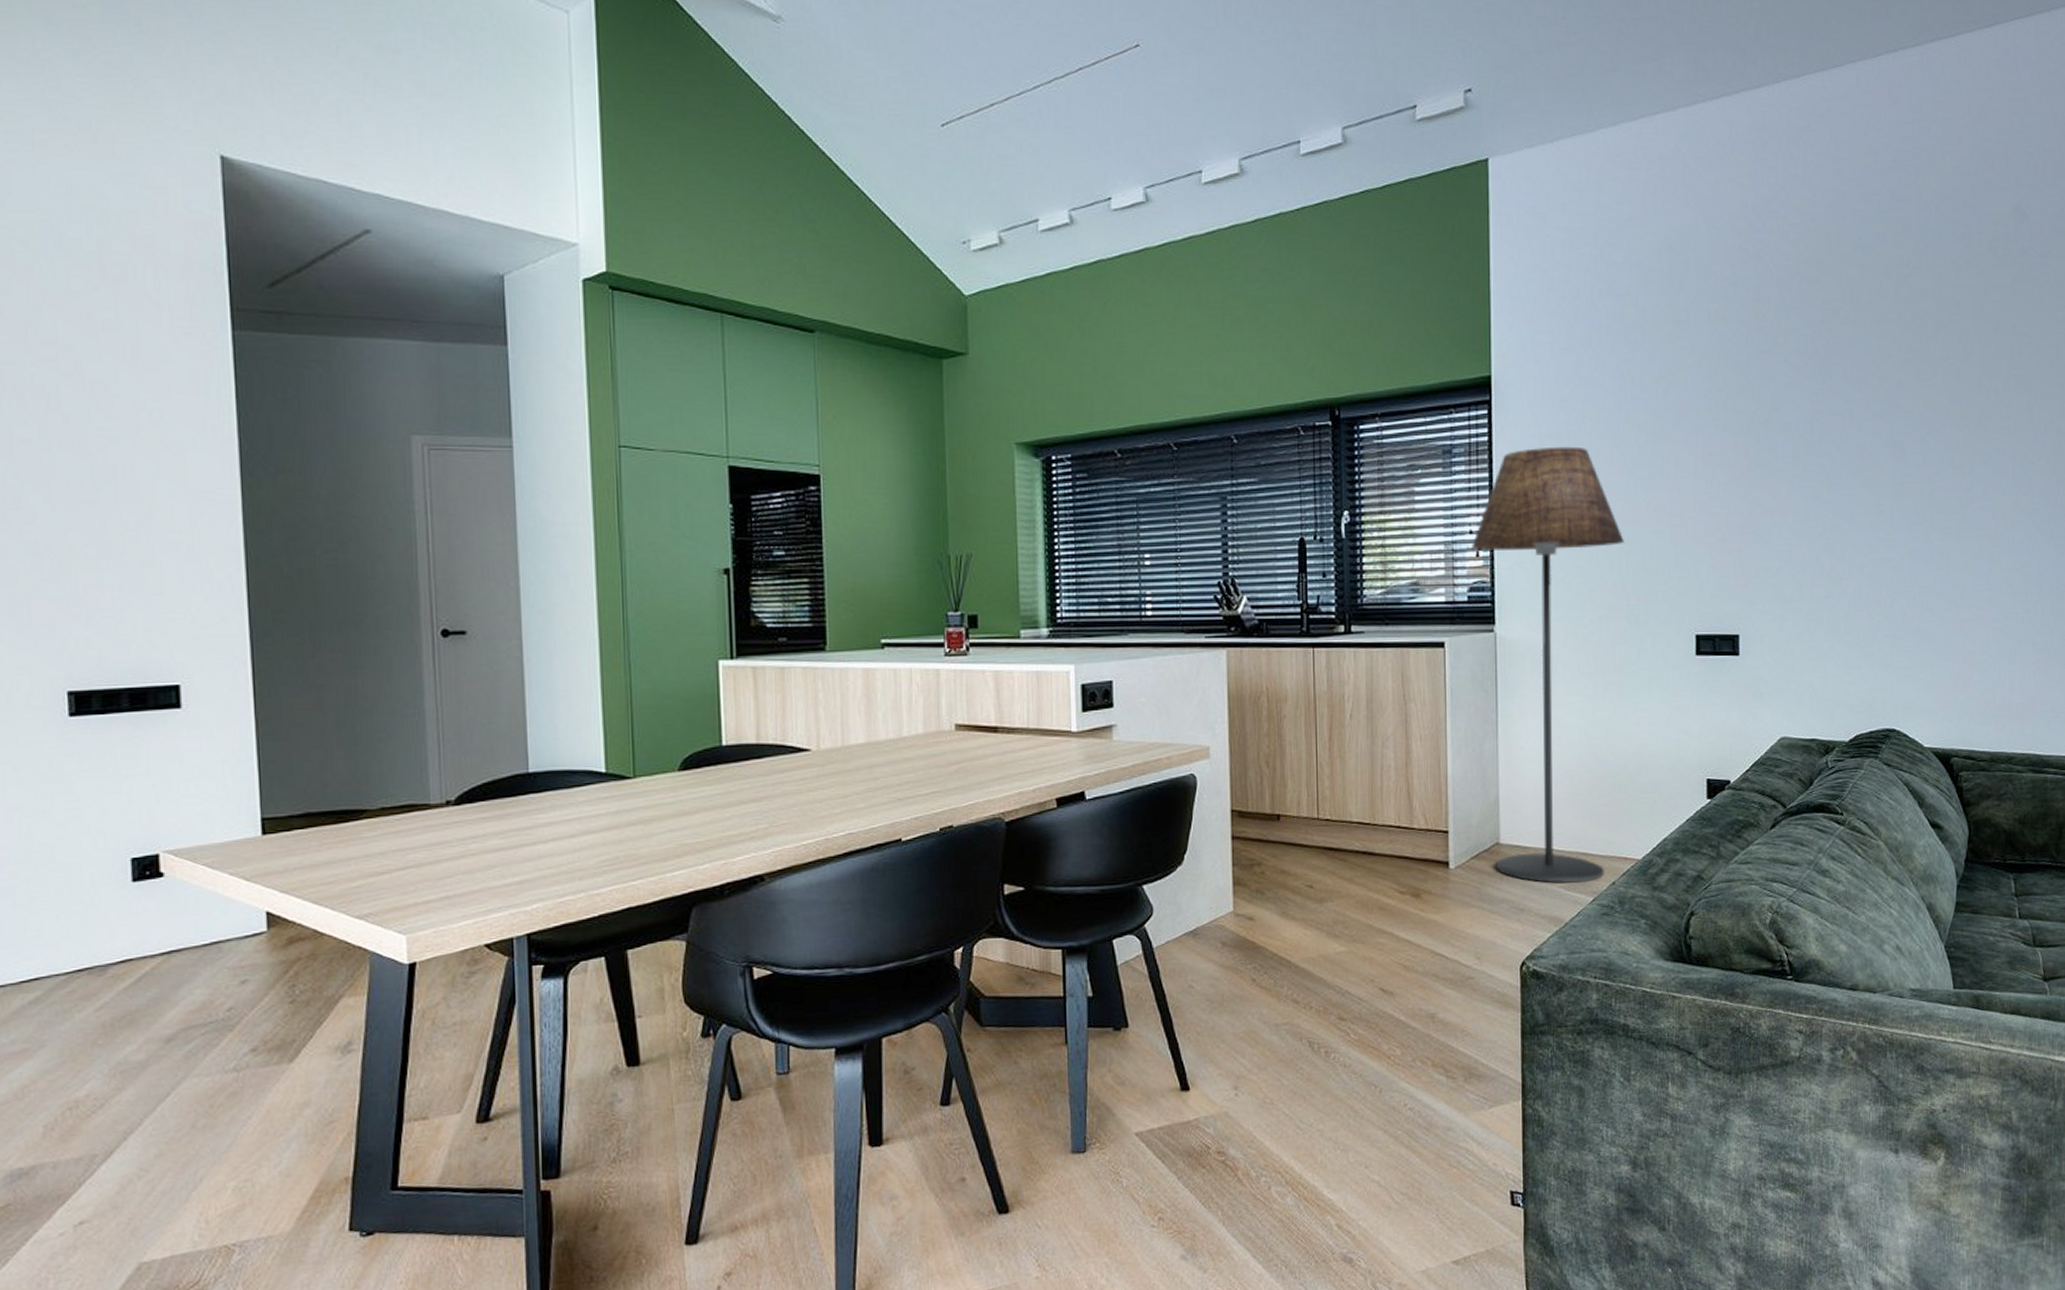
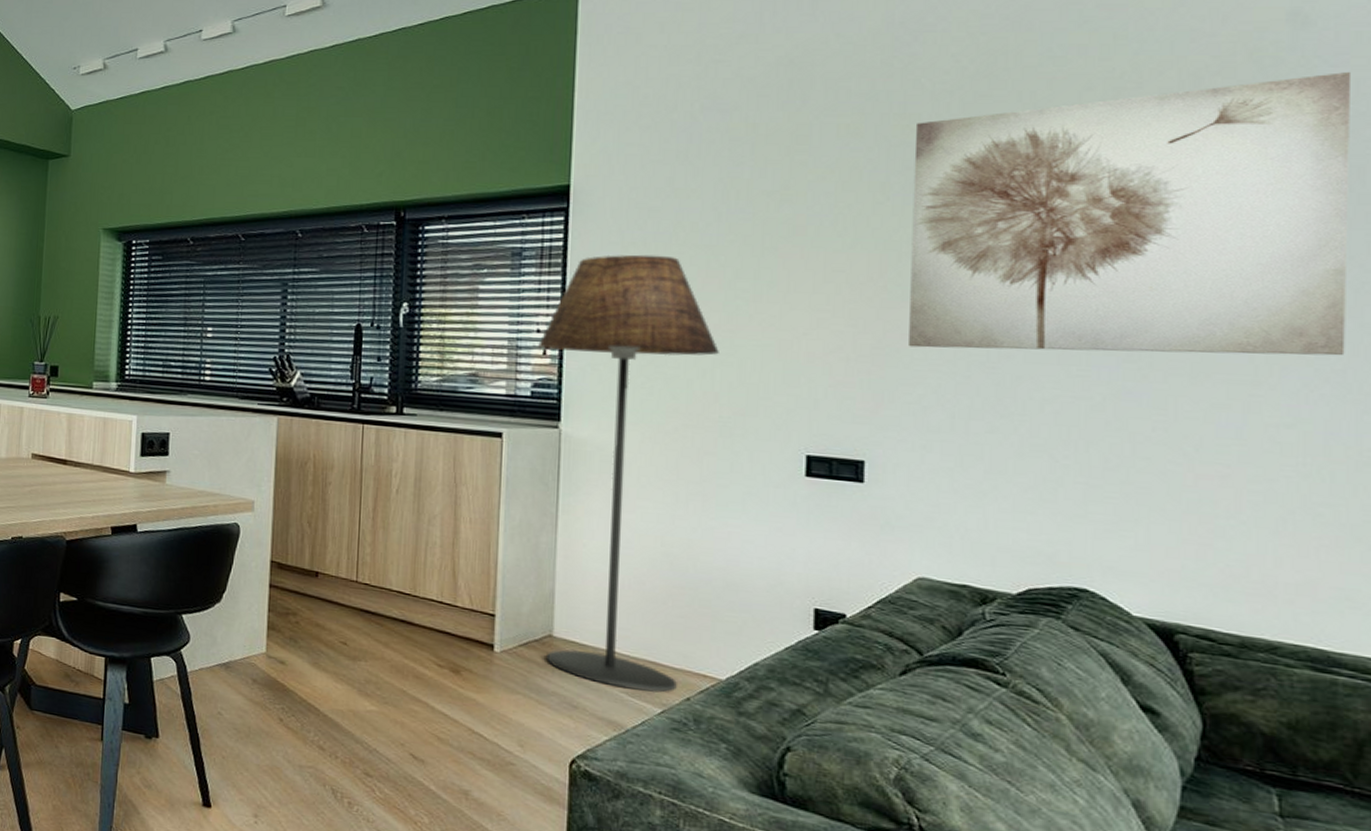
wall art: none [1766,262,2050,524] -> present [909,72,1350,356]

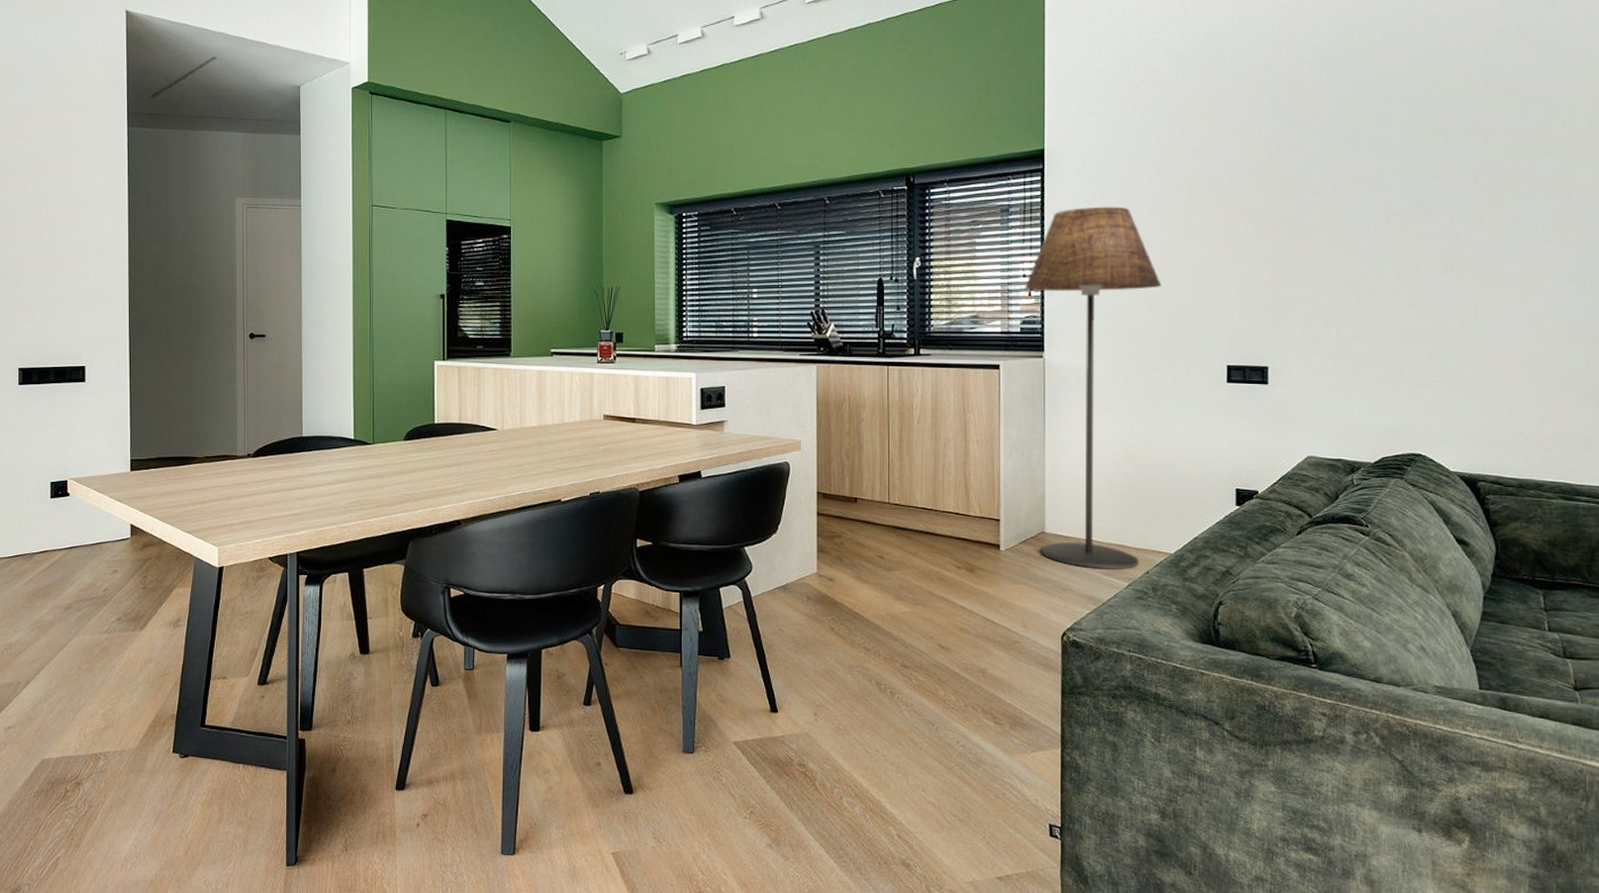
wall art: present [909,72,1350,356] -> none [1297,43,1583,272]

